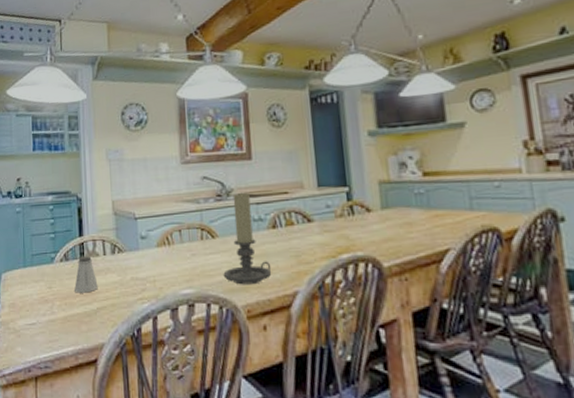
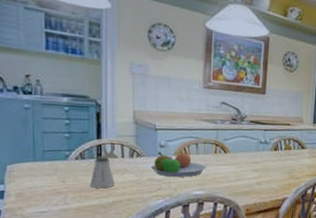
fruit bowl: none [134,242,194,273] -> present [151,152,207,177]
candle holder: present [223,192,272,285] -> none [230,119,270,191]

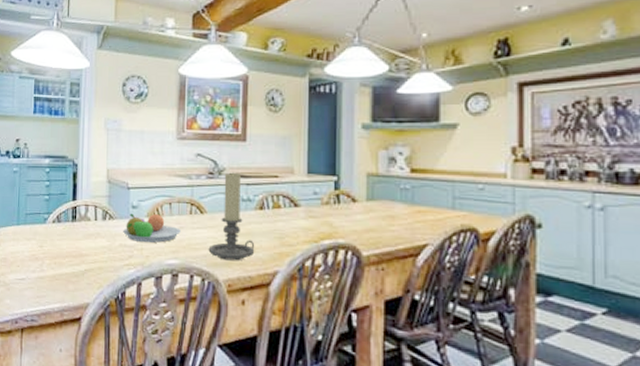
saltshaker: present [90,157,115,189] -> none [65,220,87,255]
candle holder: none [230,119,270,191] -> present [208,172,255,261]

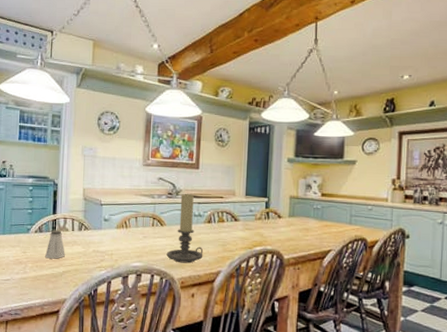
saltshaker: none [65,220,87,255] -> present [45,230,65,259]
fruit bowl: present [123,213,182,243] -> none [96,225,145,249]

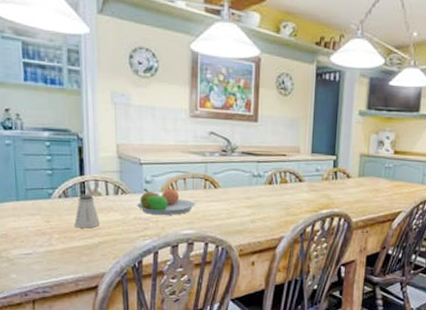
fruit bowl: none [96,225,145,249] -> present [137,188,196,215]
candle holder: present [166,193,204,264] -> none [222,150,264,229]

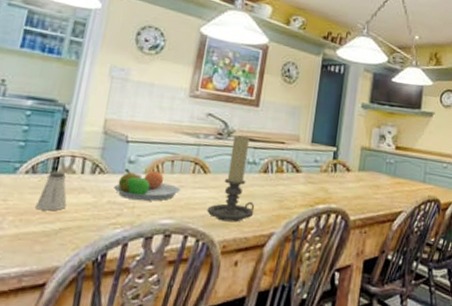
candle holder: none [222,150,264,229] -> present [207,135,255,223]

